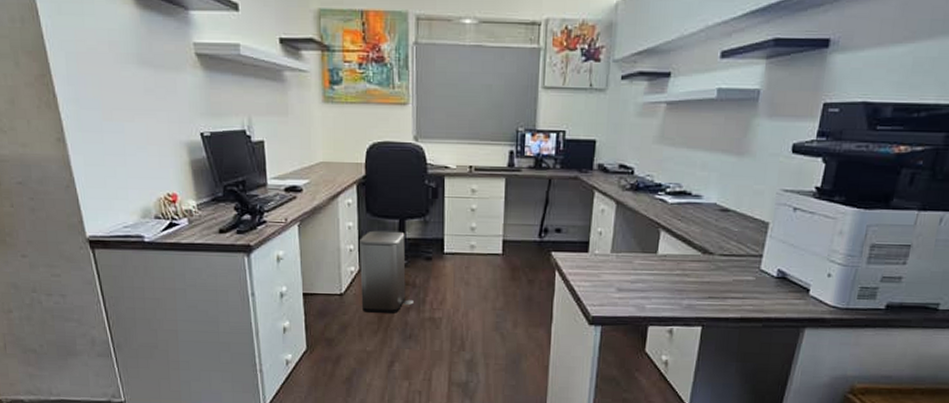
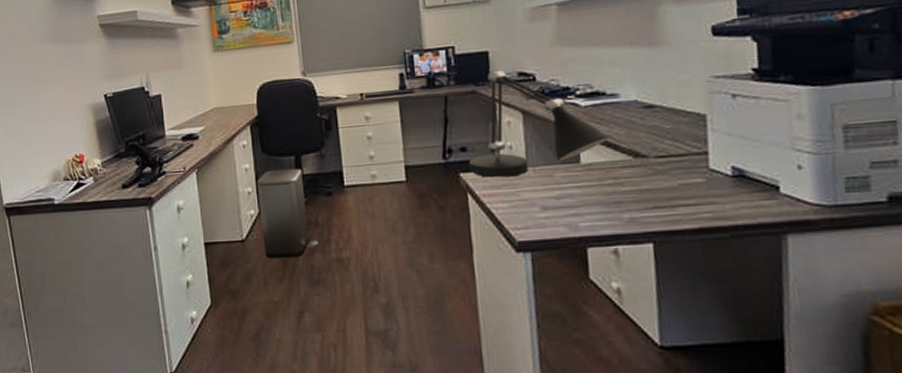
desk lamp: none [561,160,685,260] -> present [469,71,609,178]

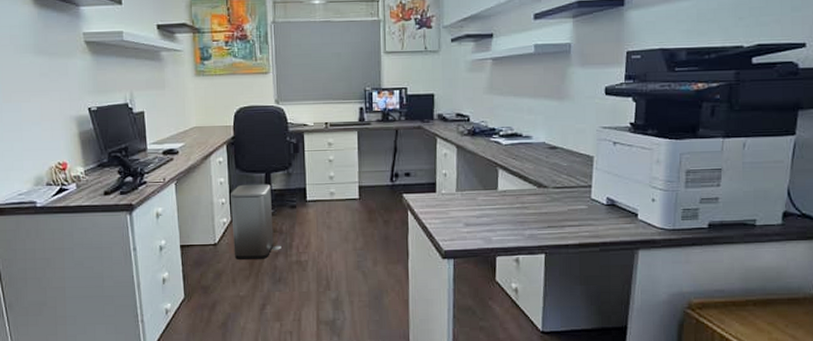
desk lamp: present [469,71,609,178] -> none [411,111,521,199]

